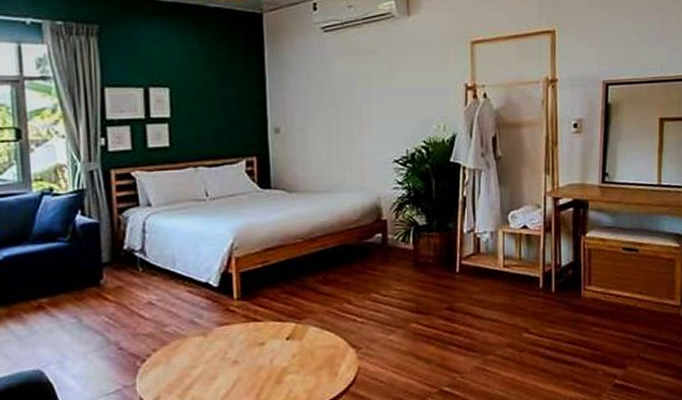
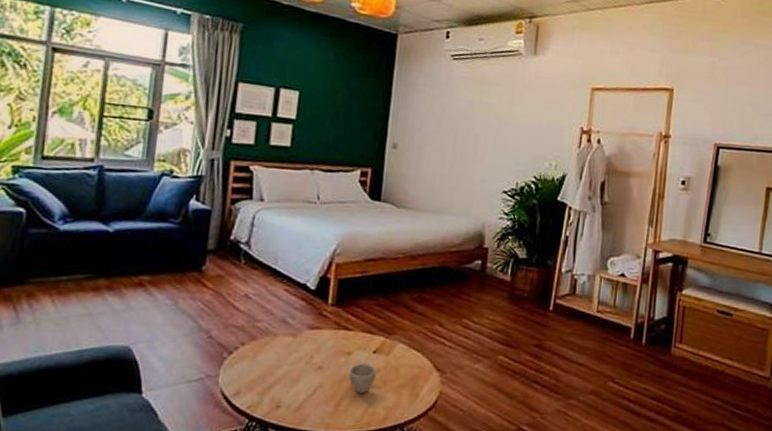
cup: none [265,350,293,381] -> present [348,362,377,394]

